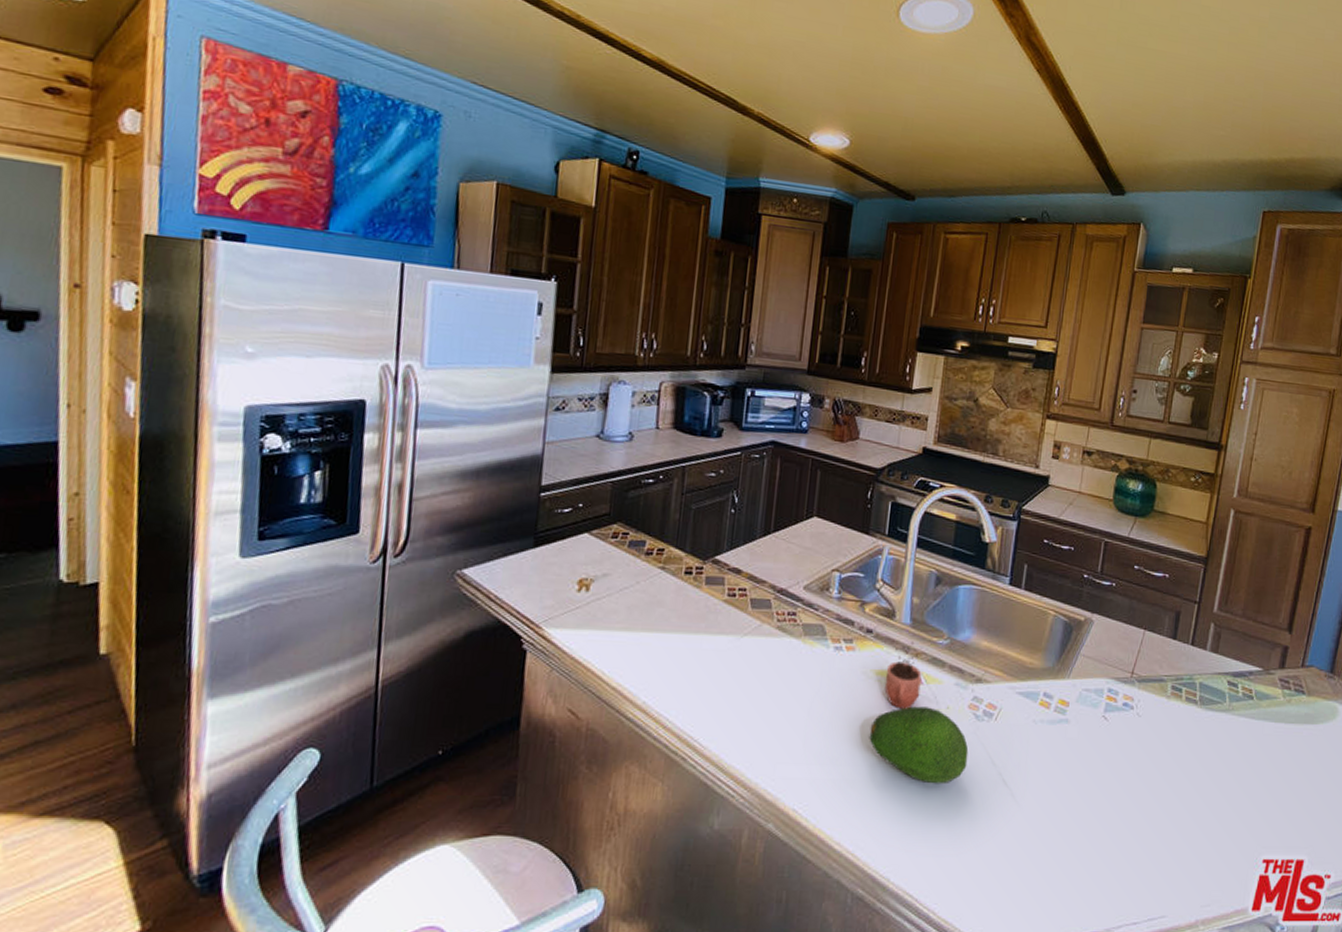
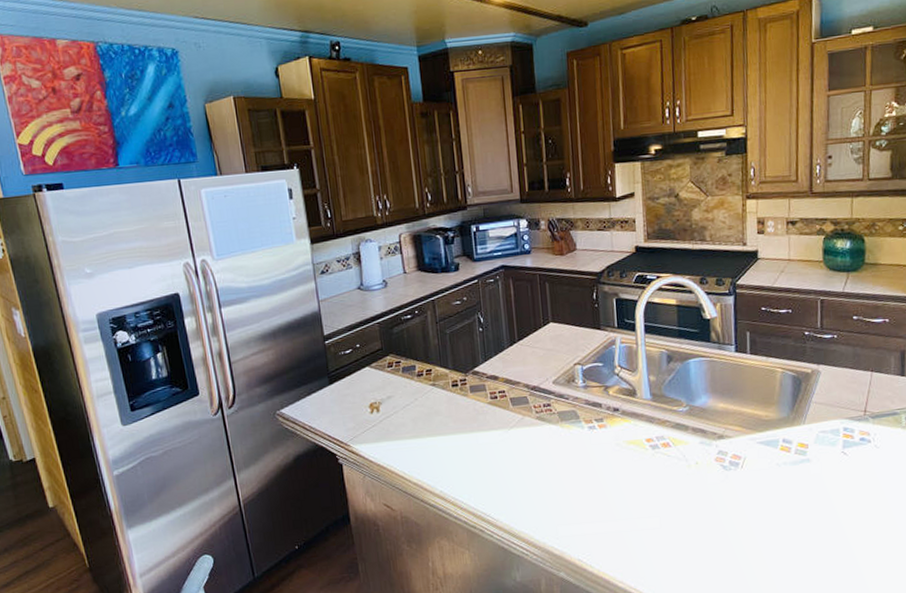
fruit: present [869,706,969,784] -> none [631,464,723,527]
cocoa: present [884,639,922,709] -> none [637,412,670,470]

